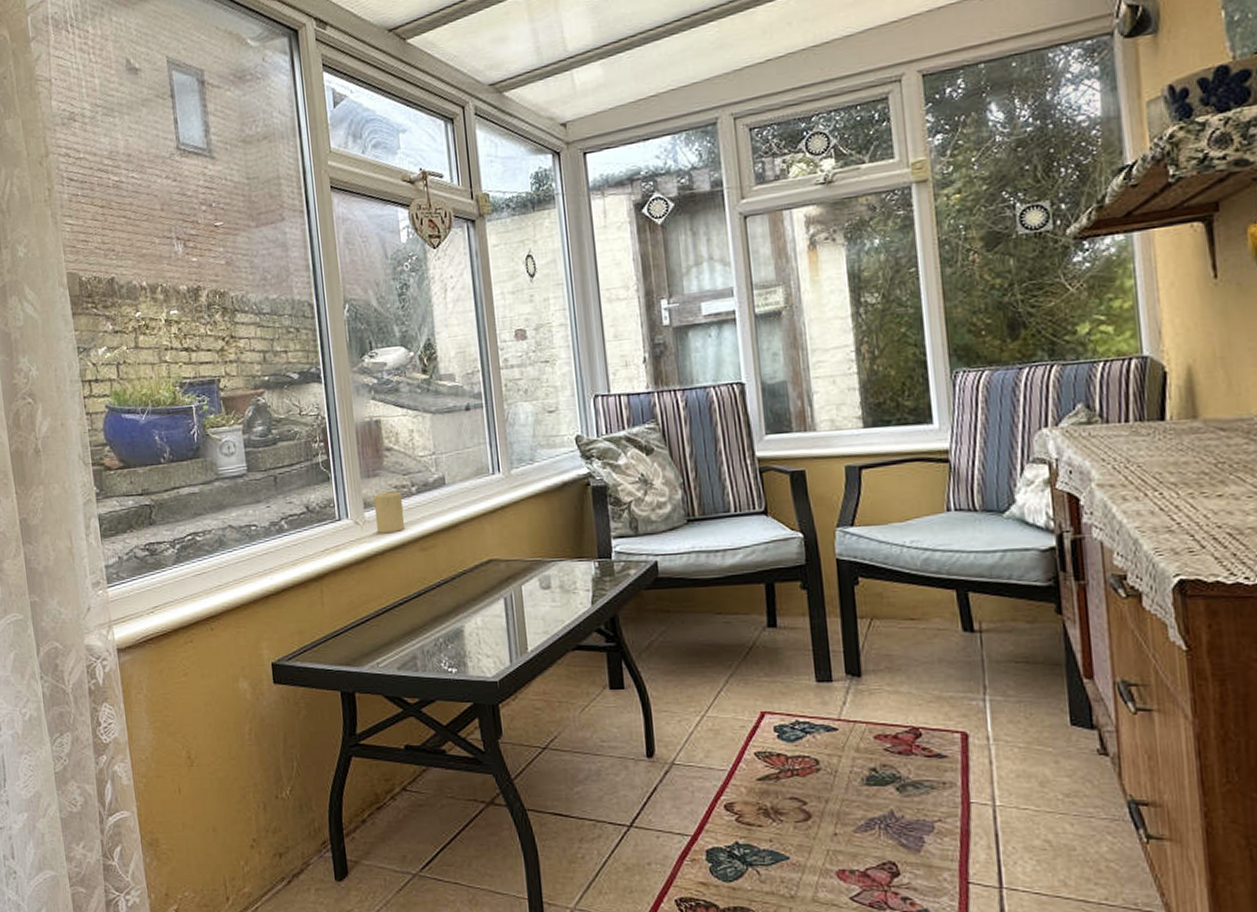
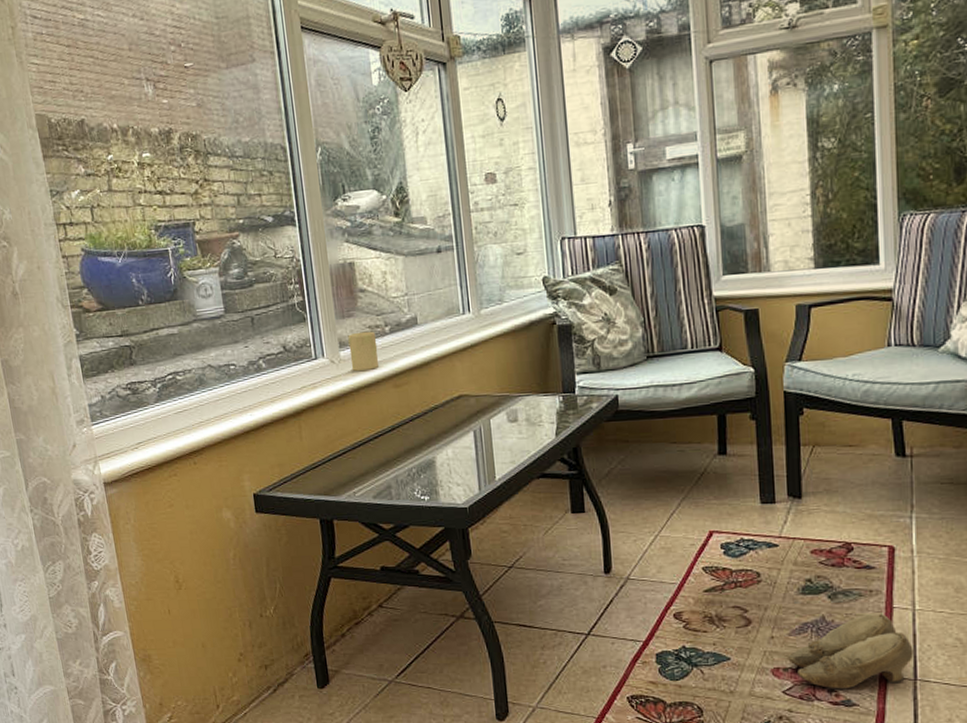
slippers: none [854,810,997,897] -> present [788,614,914,689]

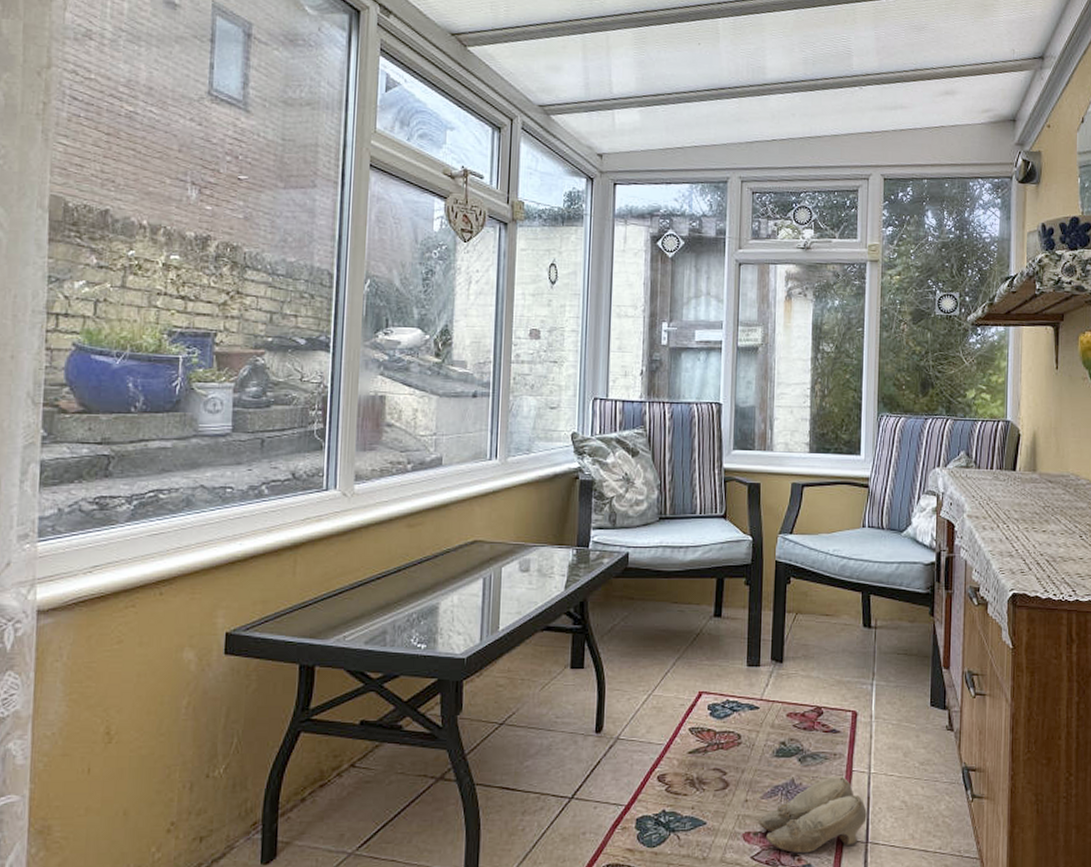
candle: present [348,331,378,372] -> none [364,466,397,508]

